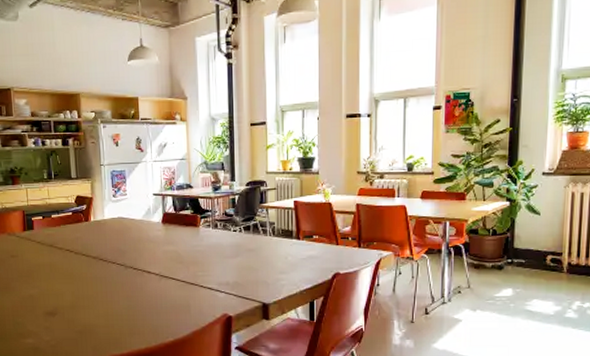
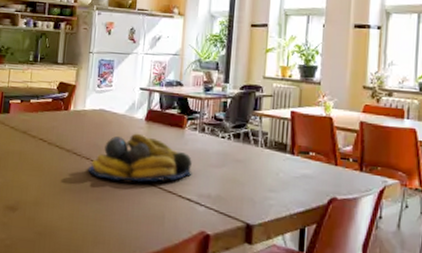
fruit bowl: none [116,235,210,279] -> present [88,133,192,183]

